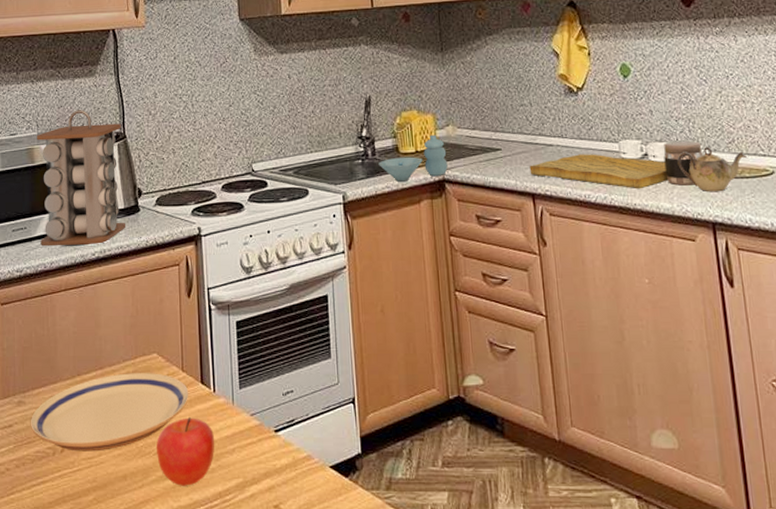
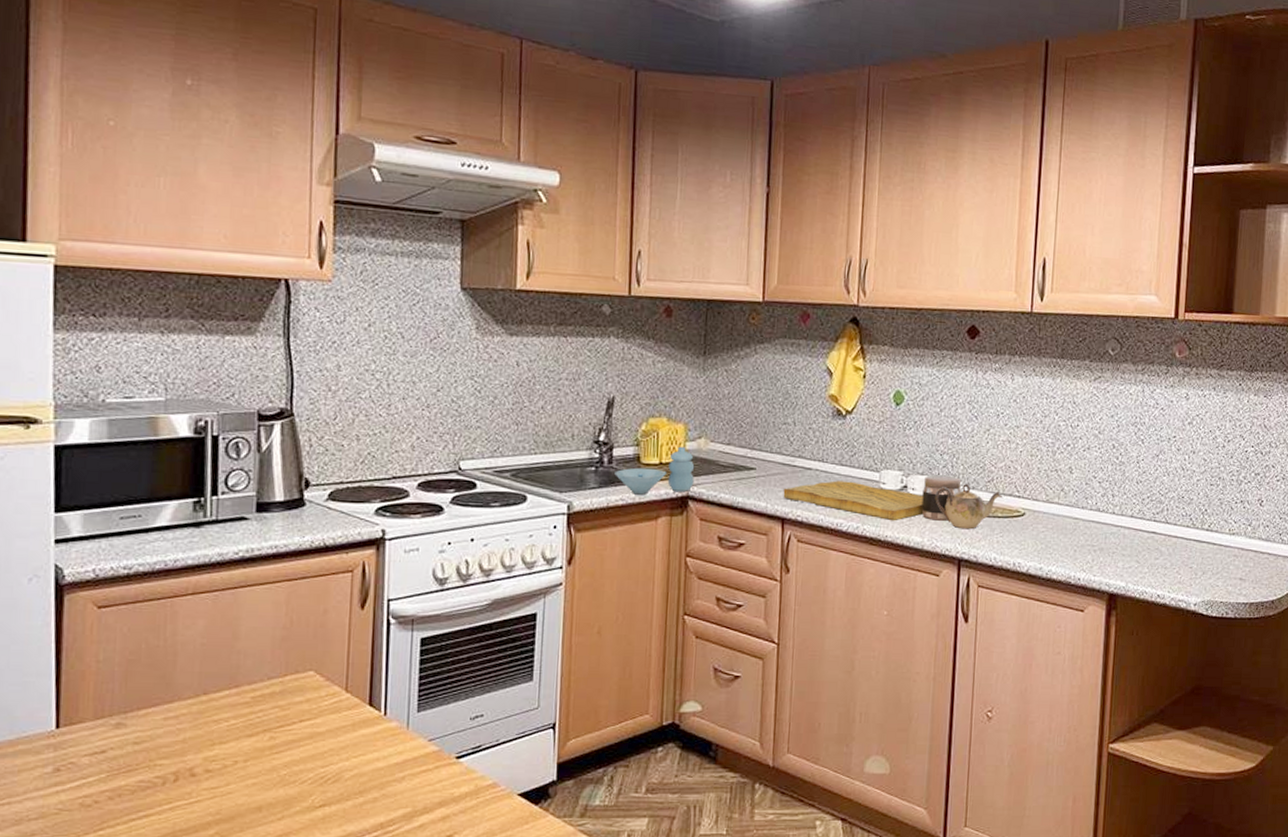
plate: present [31,373,189,452] -> none [133,692,353,781]
spice rack: present [36,110,126,247] -> none [161,375,288,543]
fruit: present [156,417,215,486] -> none [303,743,381,817]

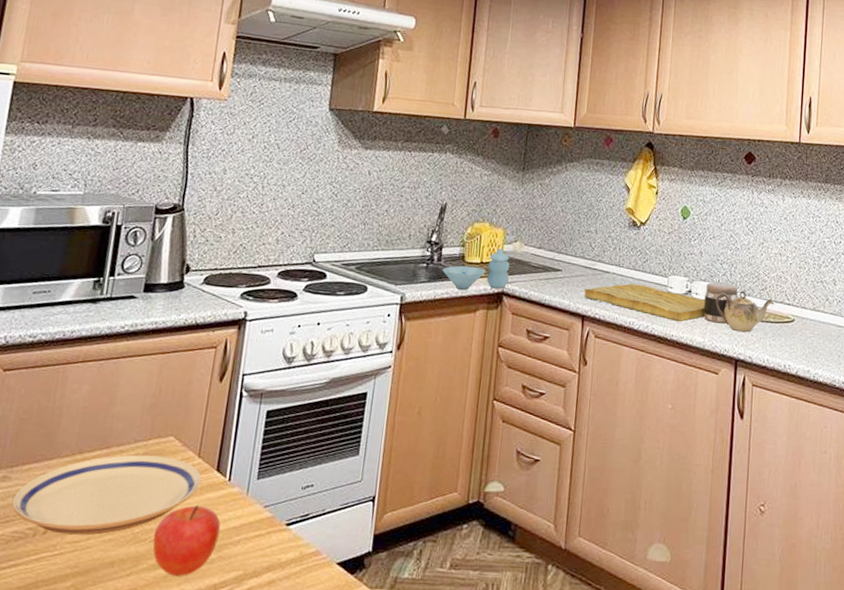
plate: none [133,692,353,781] -> present [13,454,202,535]
fruit: none [303,743,381,817] -> present [152,505,221,576]

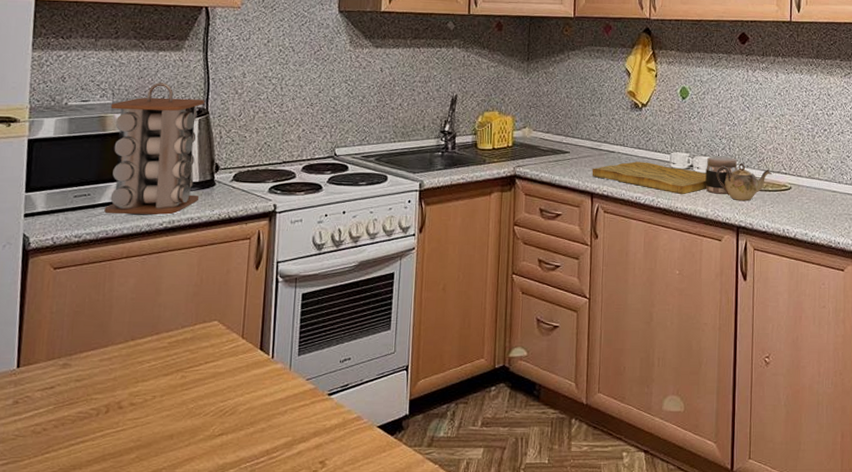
plate: present [13,454,202,535] -> none [75,339,247,413]
spice rack: none [63,175,181,318] -> present [104,82,204,216]
fruit: present [152,505,221,576] -> none [206,381,268,444]
soap dispenser: present [442,248,510,291] -> none [457,134,521,176]

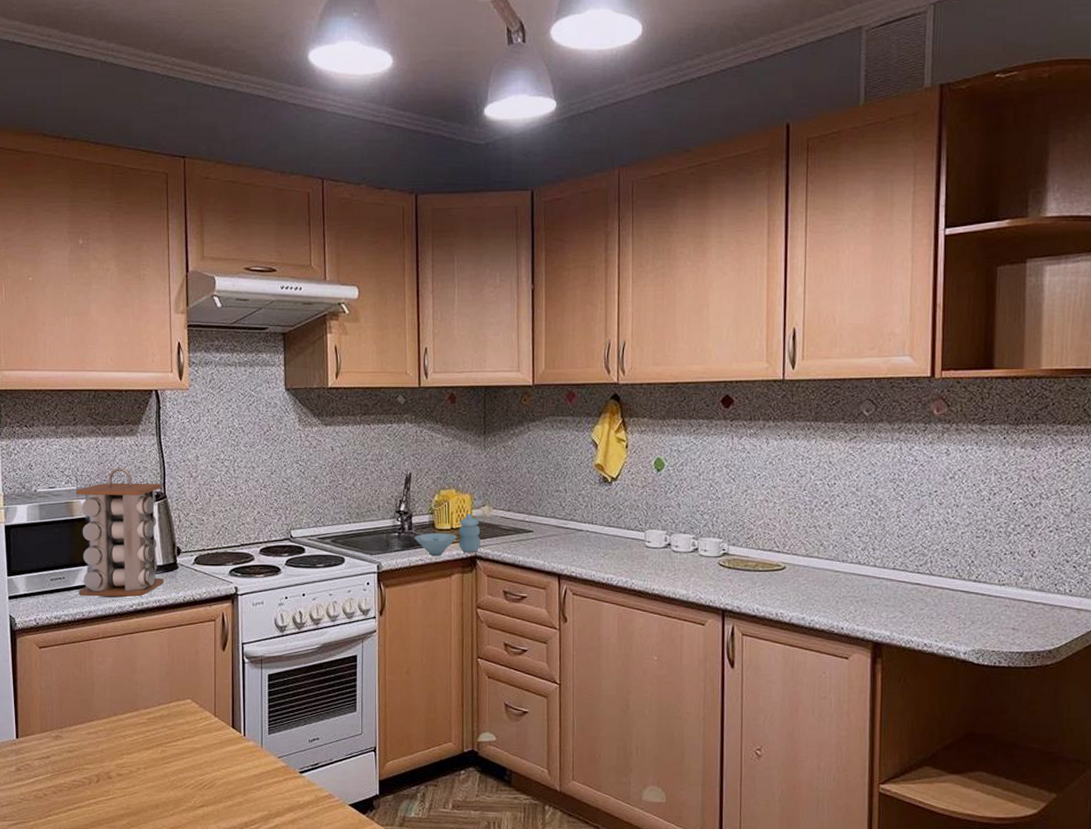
soap dispenser: none [457,134,521,176] -> present [414,513,481,557]
cutting board: present [592,161,707,195] -> none [558,540,687,576]
jar: present [705,156,738,194] -> none [685,533,722,575]
teapot: present [716,163,772,202] -> none [697,541,762,583]

